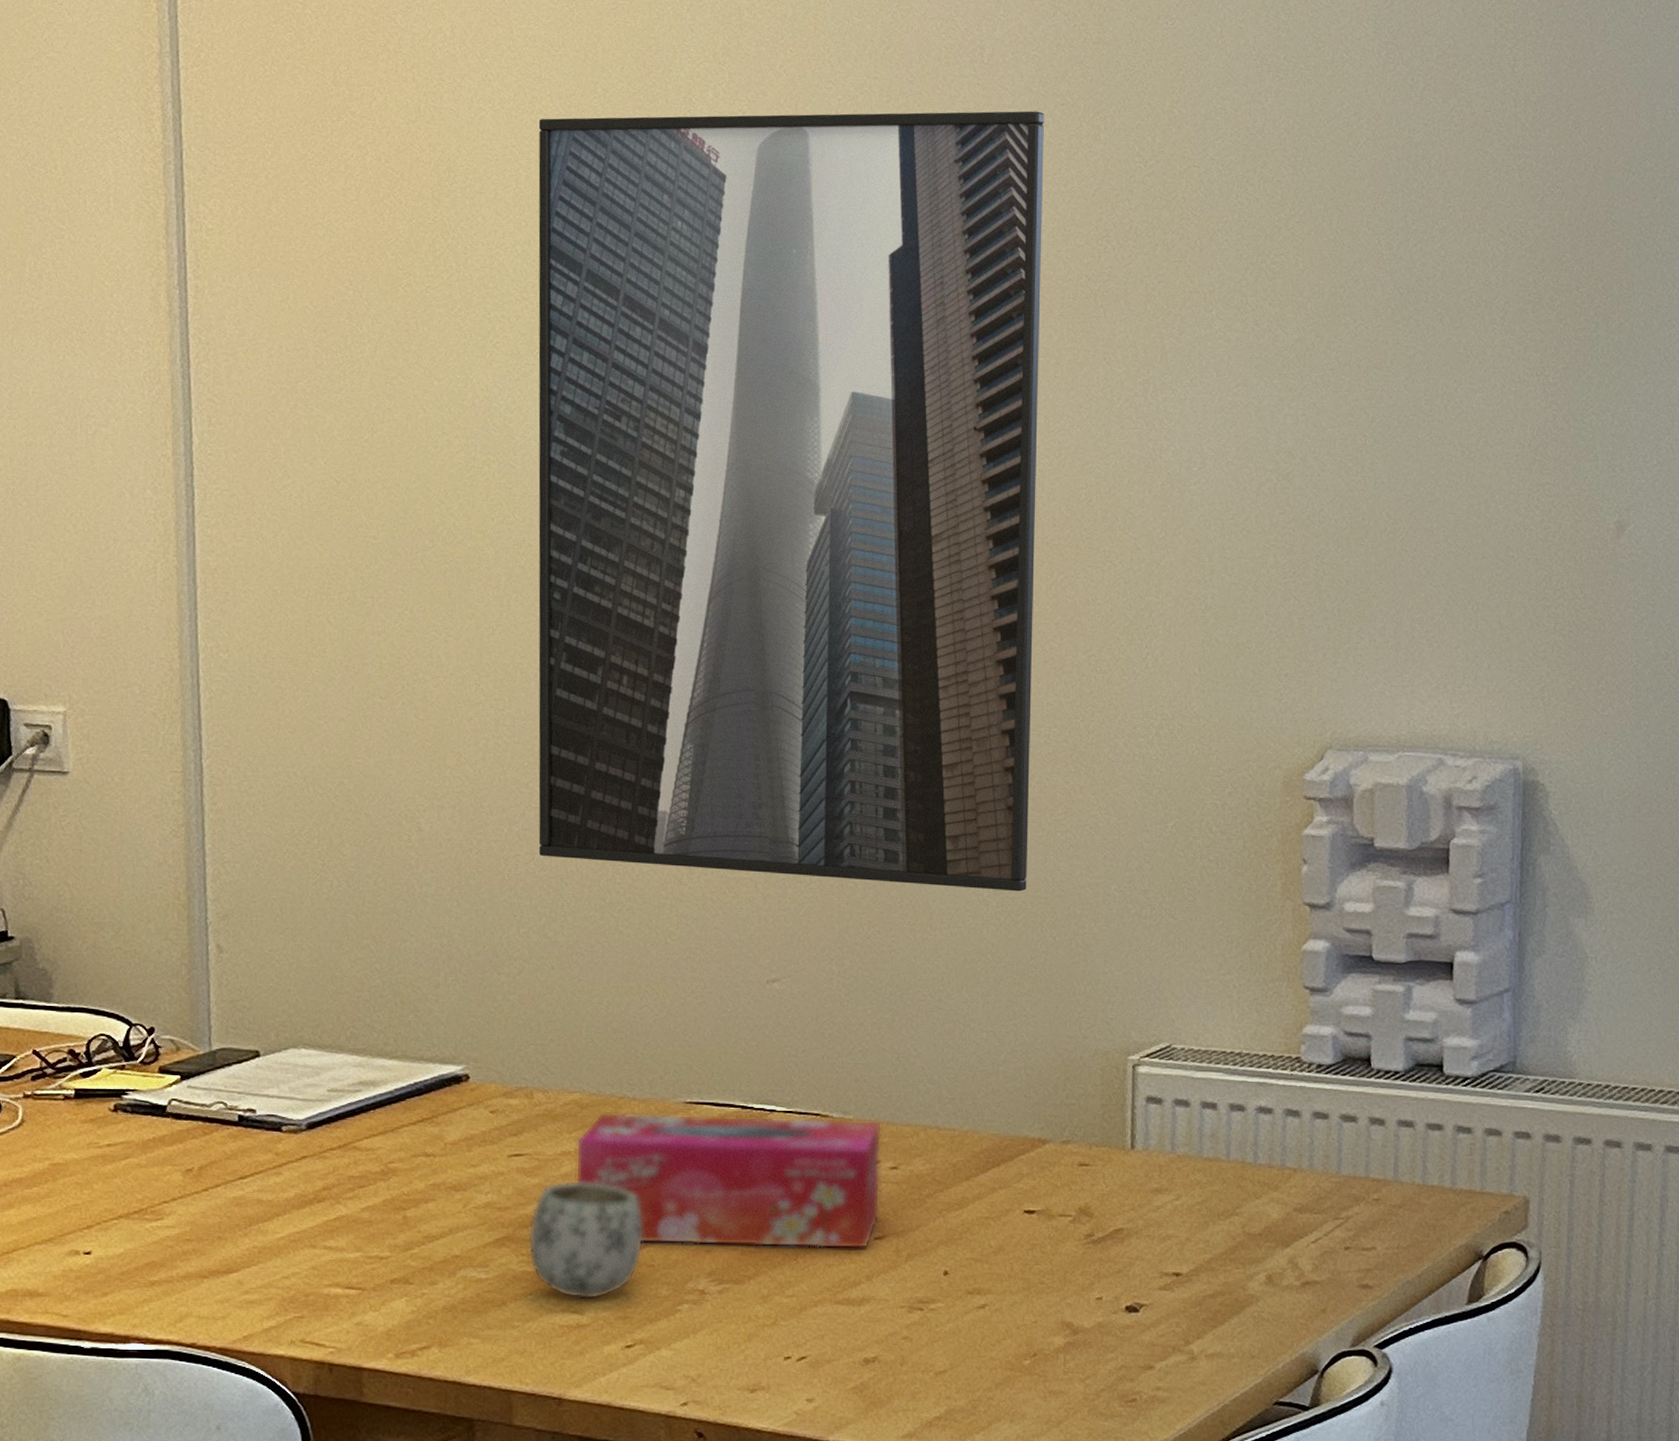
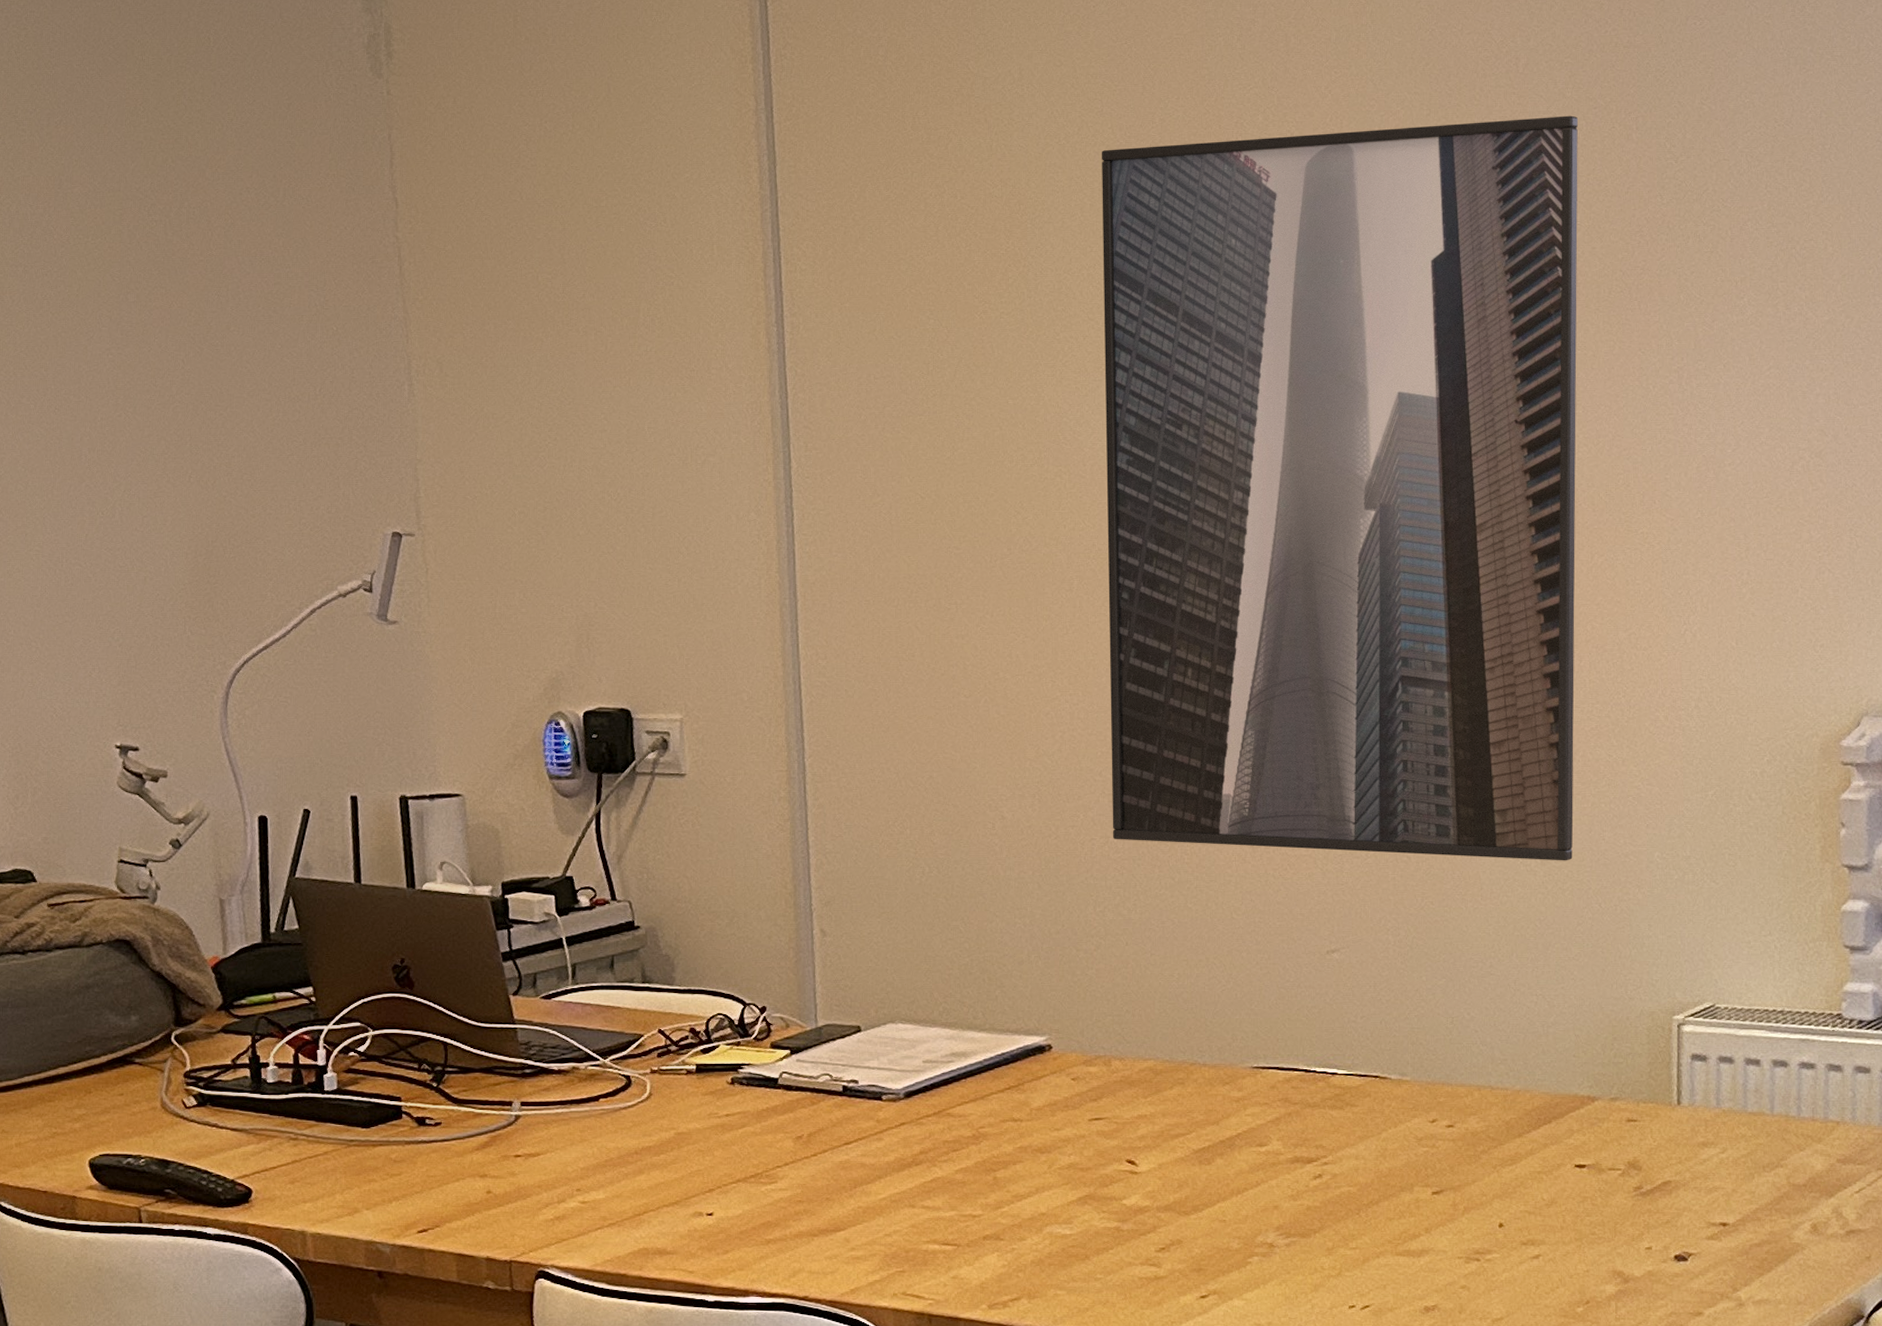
mug: present [528,1179,645,1300] -> none [1108,1141,1217,1253]
tissue box: present [575,1112,881,1249] -> none [1151,1078,1437,1203]

